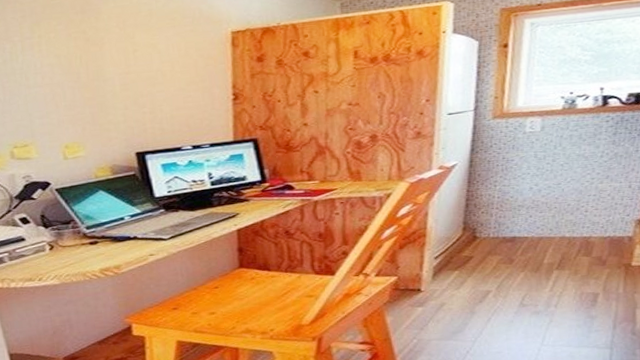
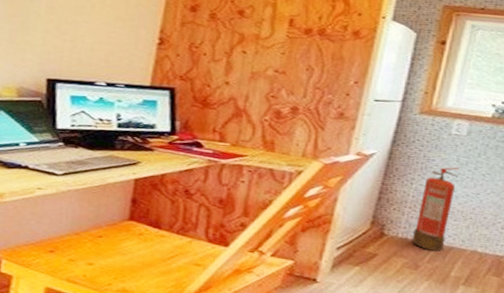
fire extinguisher: none [503,162,538,244] -> present [412,167,459,251]

